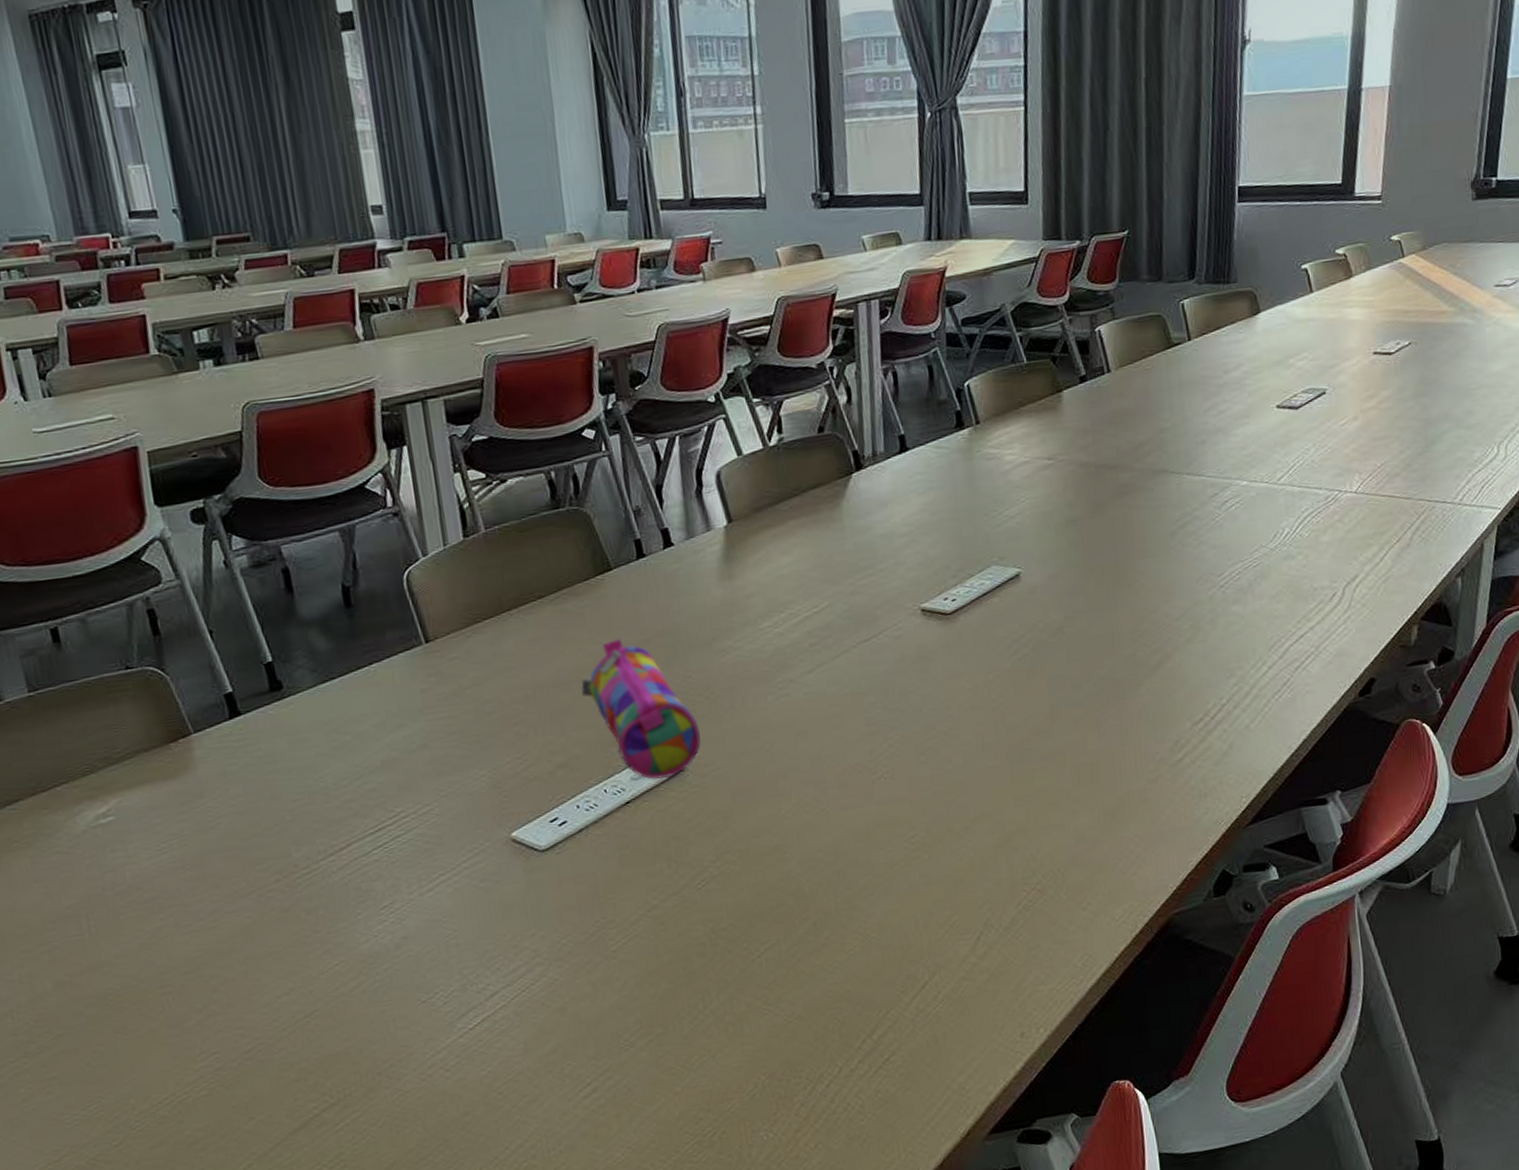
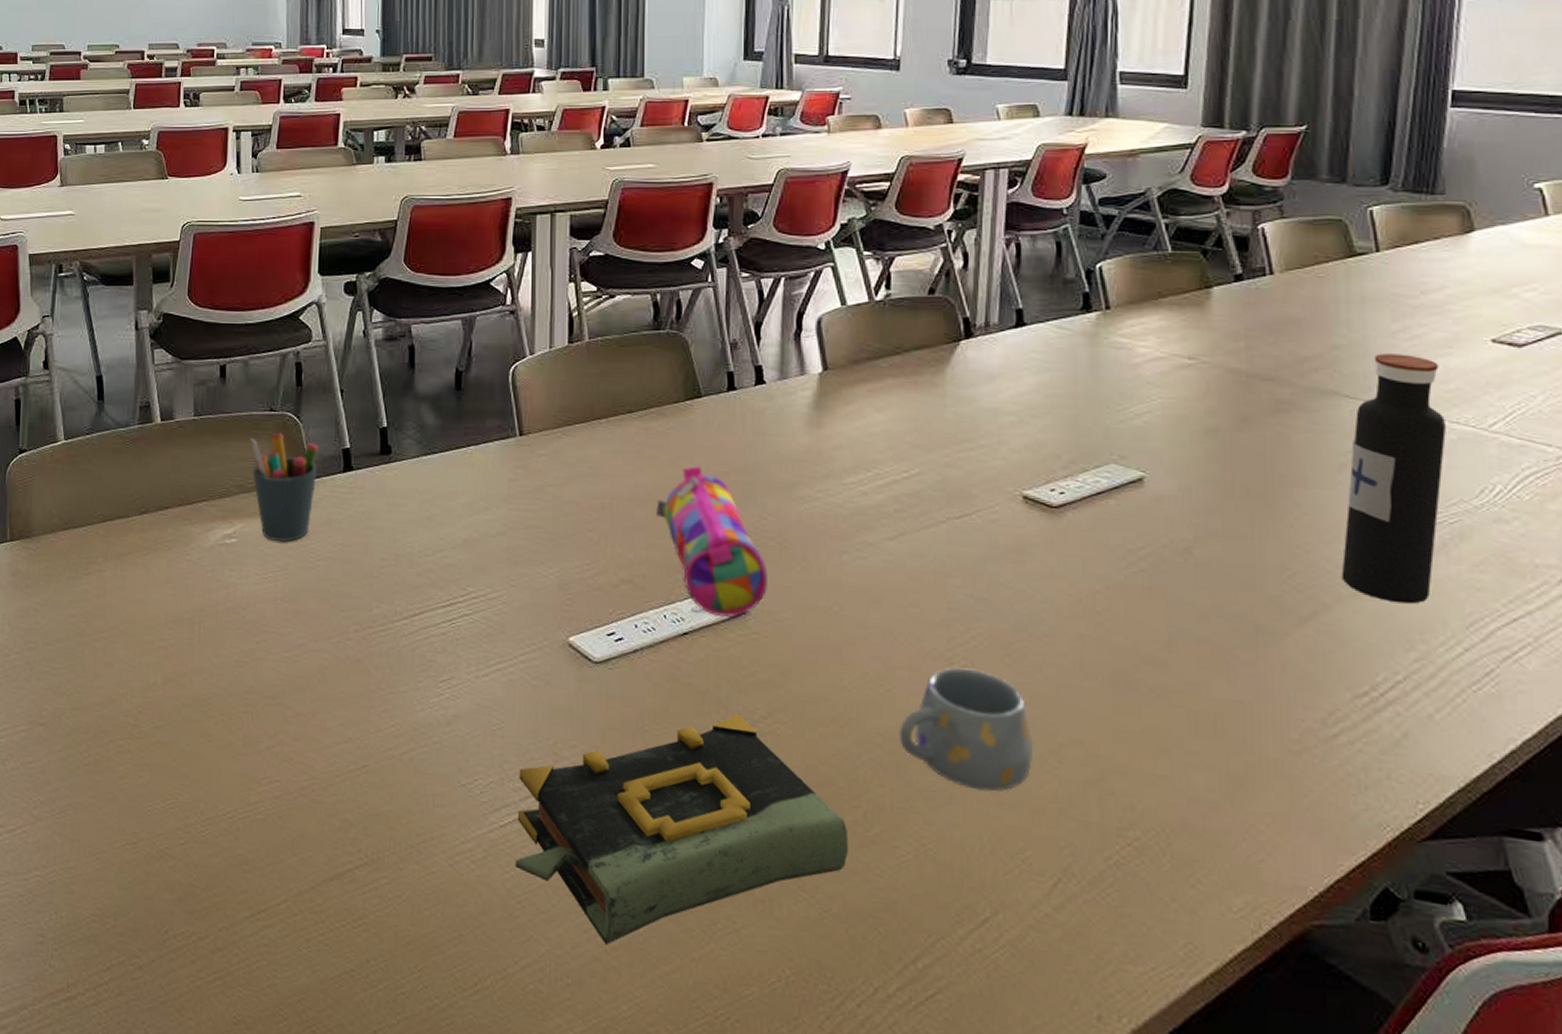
pen holder: none [107,691,201,809] -> present [250,433,318,543]
book: none [480,864,804,1105] -> present [515,714,848,944]
mug: none [836,772,952,877] -> present [899,667,1034,792]
water bottle: none [1177,428,1248,641] -> present [1341,353,1446,604]

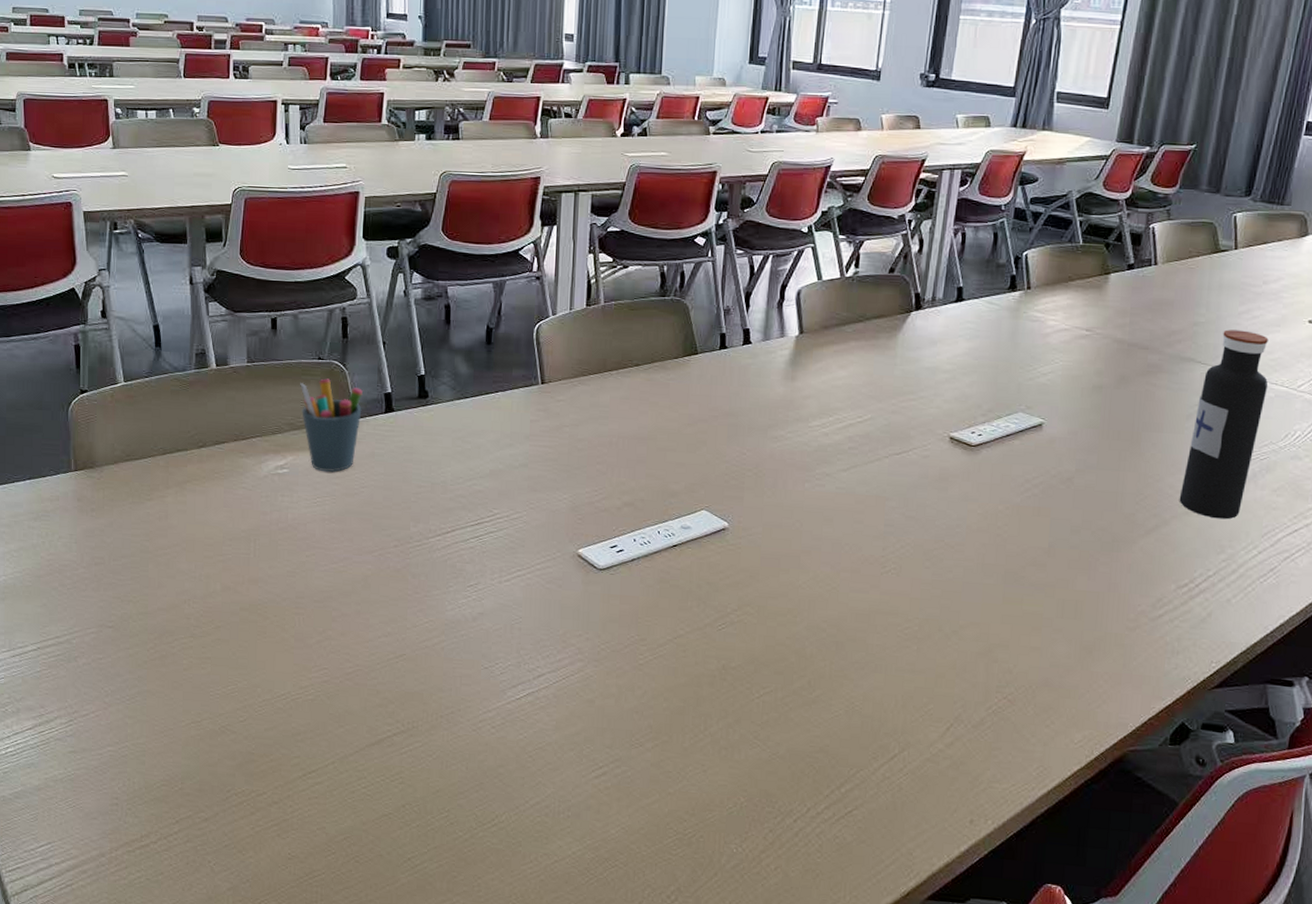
book: present [515,714,848,944] -> none [528,608,795,785]
pencil case: present [656,466,769,617] -> none [655,411,745,533]
mug: present [899,667,1034,792] -> none [839,569,941,663]

